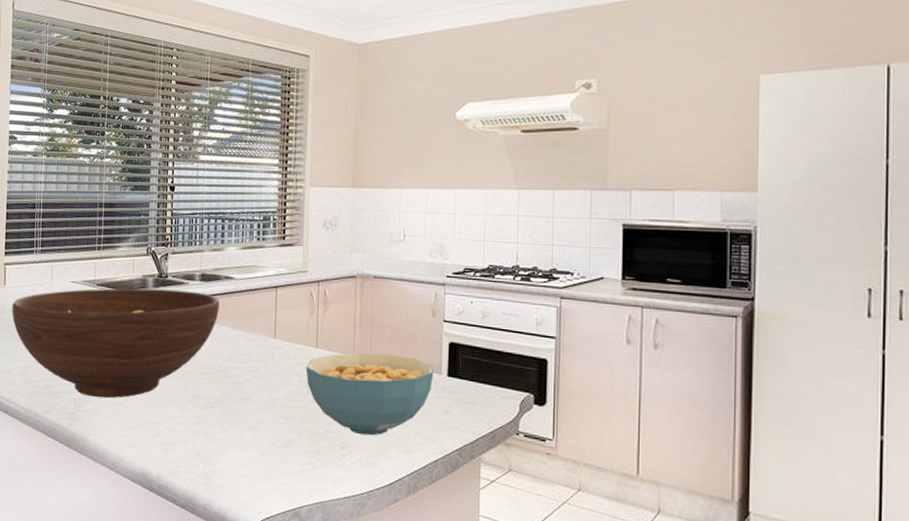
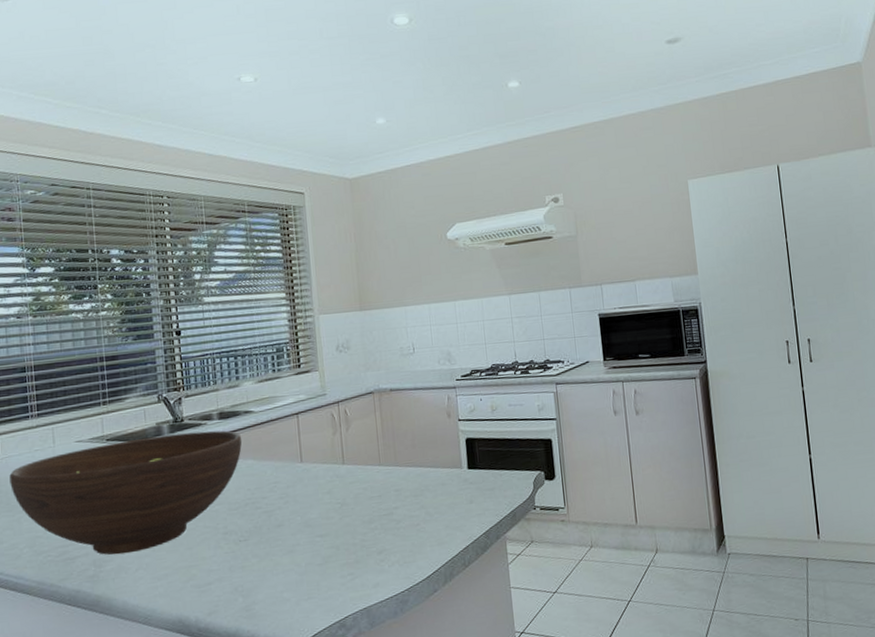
cereal bowl: present [305,353,434,436] -> none [335,457,456,538]

